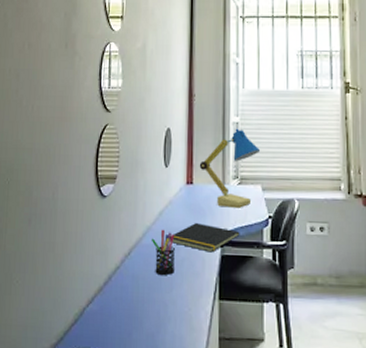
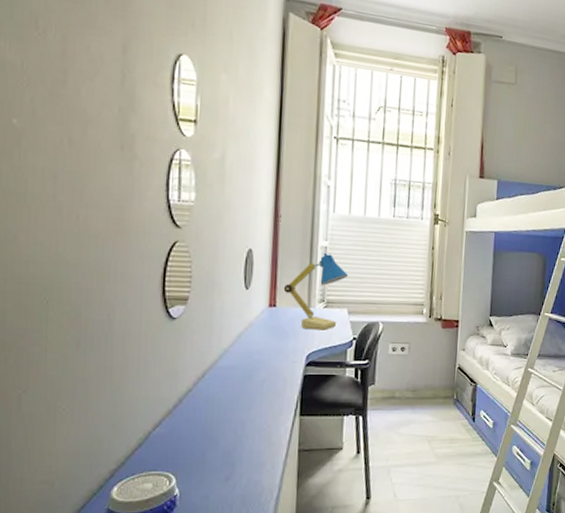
pen holder: present [151,229,175,275] -> none [228,351,255,395]
notepad: present [170,223,240,253] -> none [249,345,324,373]

